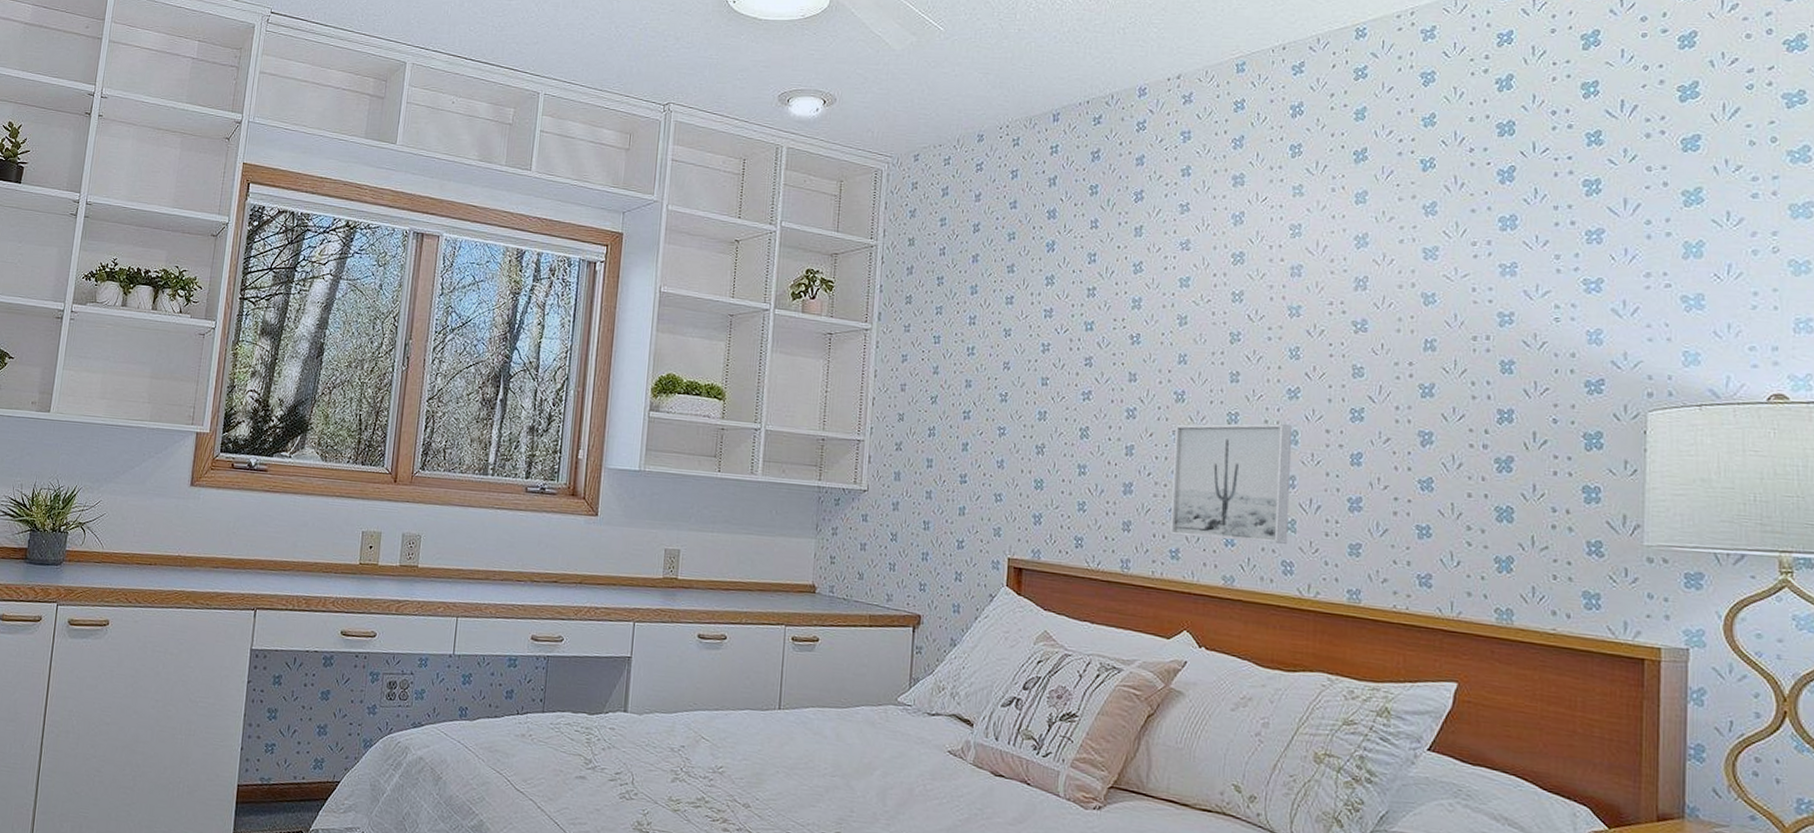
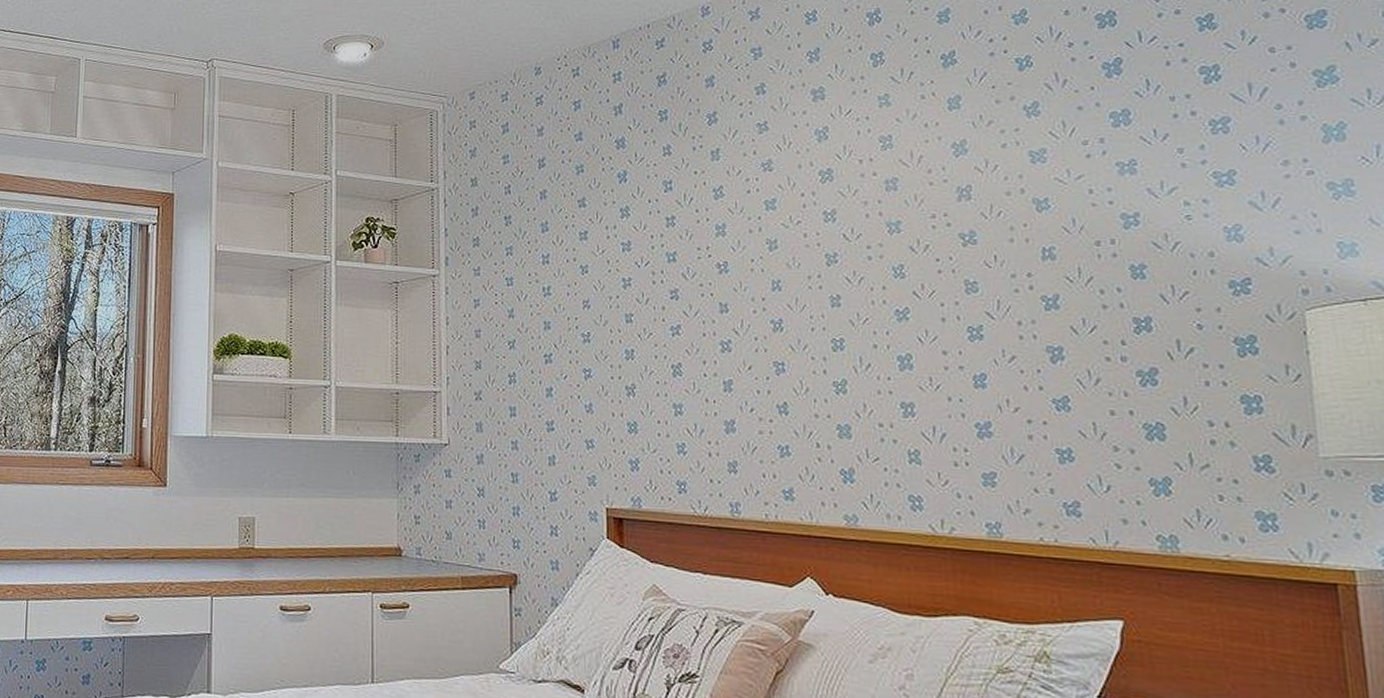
wall art: present [1169,423,1293,544] -> none [775,347,913,477]

